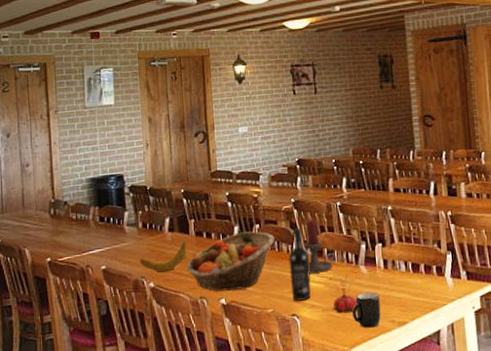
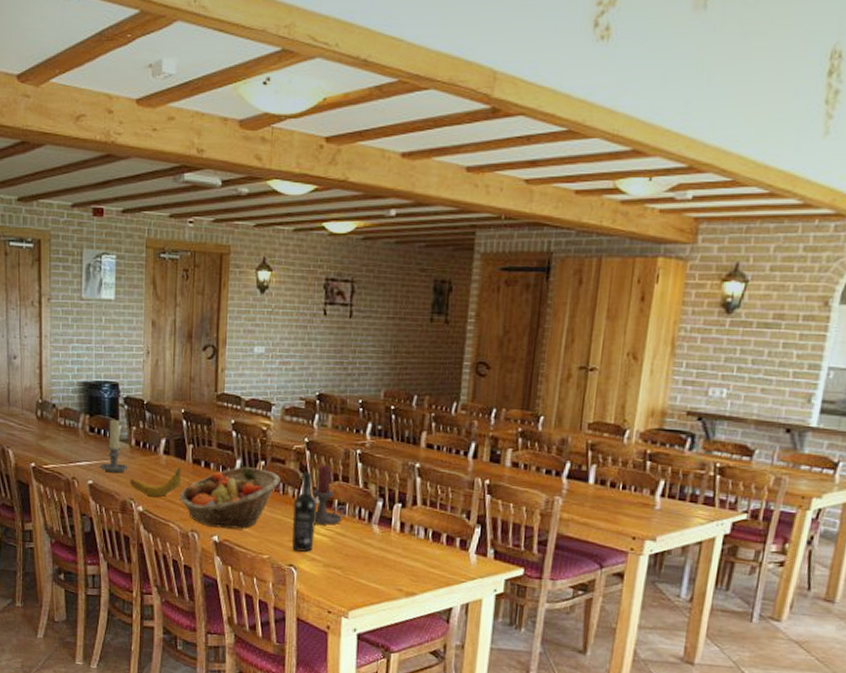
candle holder: none [111,207,138,256] -> present [99,419,129,474]
flower: present [330,271,357,314] -> none [335,529,368,573]
mug: present [352,292,381,328] -> none [356,554,390,593]

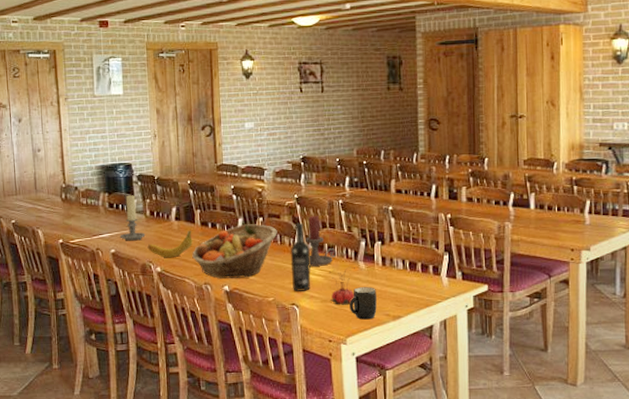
flower: none [335,529,368,573] -> present [329,266,355,305]
mug: none [356,554,390,593] -> present [349,287,377,320]

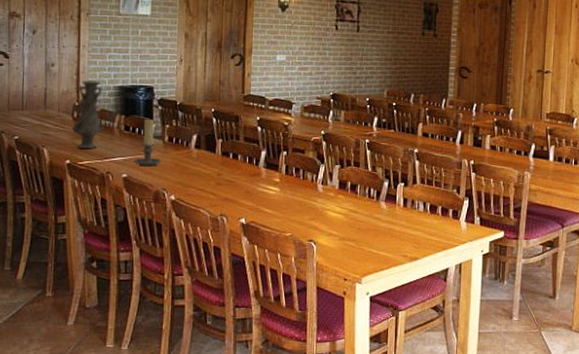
vase: none [62,162,90,228] -> present [72,81,104,149]
fruit: present [147,230,193,258] -> none [162,159,212,187]
fruit basket: present [192,224,277,279] -> none [210,157,301,211]
wine bottle: present [290,222,311,291] -> none [311,159,332,228]
candle holder: present [305,215,337,266] -> none [328,152,359,204]
flower: present [329,266,355,305] -> none [349,206,376,244]
mug: present [349,287,377,320] -> none [368,227,395,260]

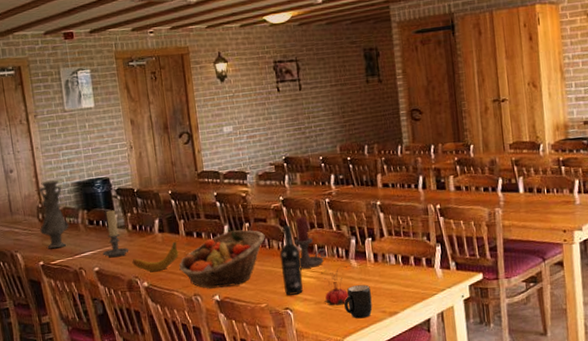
fruit: none [162,159,212,187] -> present [132,241,179,272]
fruit basket: none [210,157,301,211] -> present [179,230,265,289]
wine bottle: none [311,159,332,228] -> present [279,225,303,295]
candle holder: none [328,152,359,204] -> present [293,216,328,269]
flower: none [349,206,376,244] -> present [321,265,348,306]
mug: none [368,227,395,260] -> present [344,284,373,319]

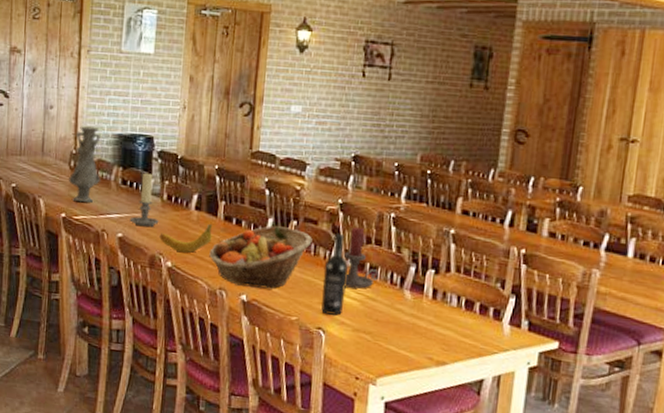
flower: present [321,265,348,306] -> none [364,294,399,339]
mug: present [344,284,373,319] -> none [385,320,421,361]

